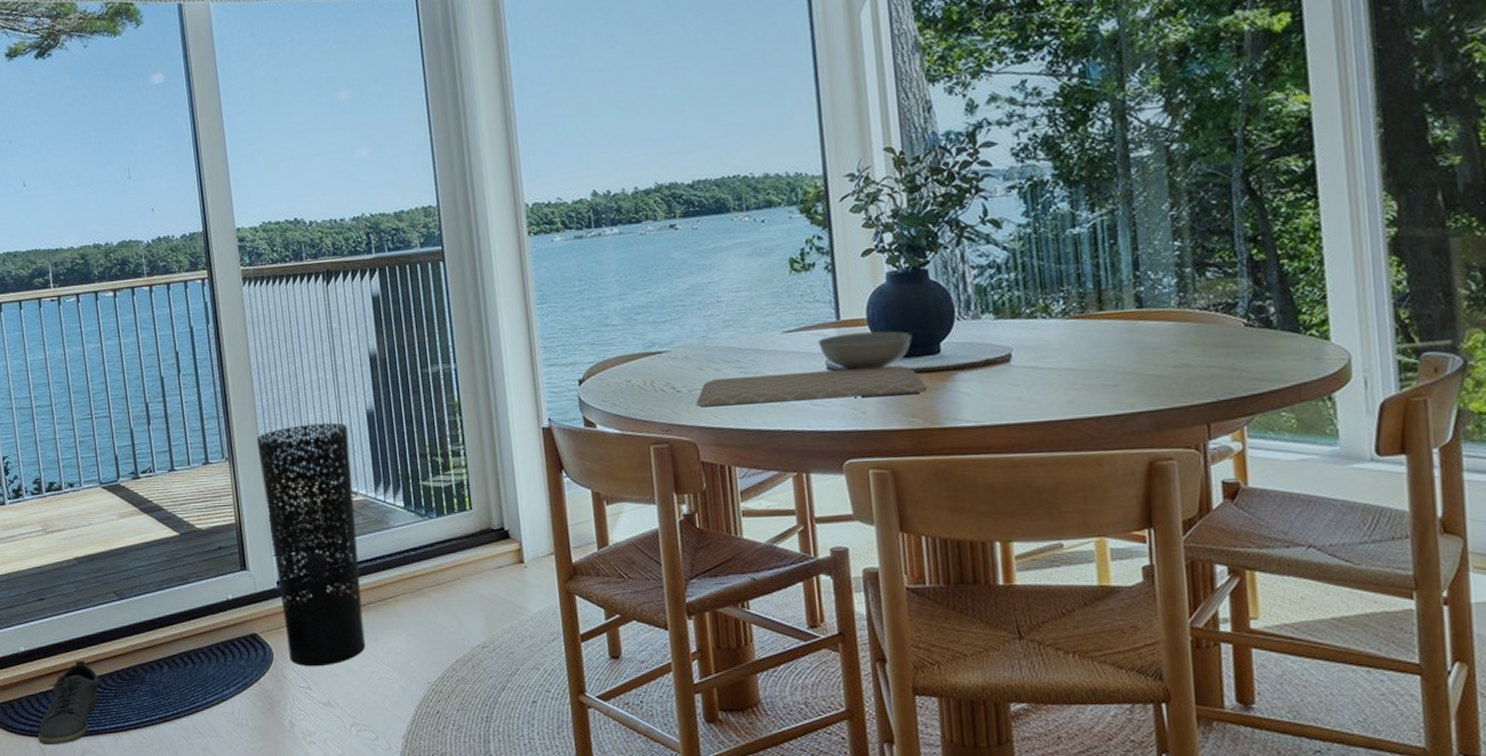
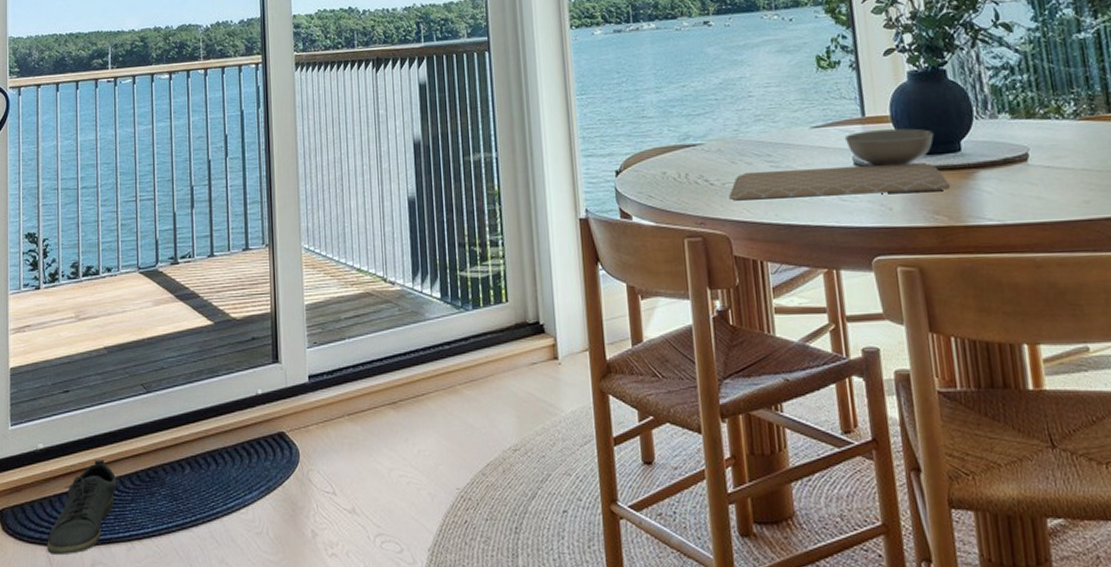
umbrella stand: present [256,422,366,666] -> none [298,209,395,468]

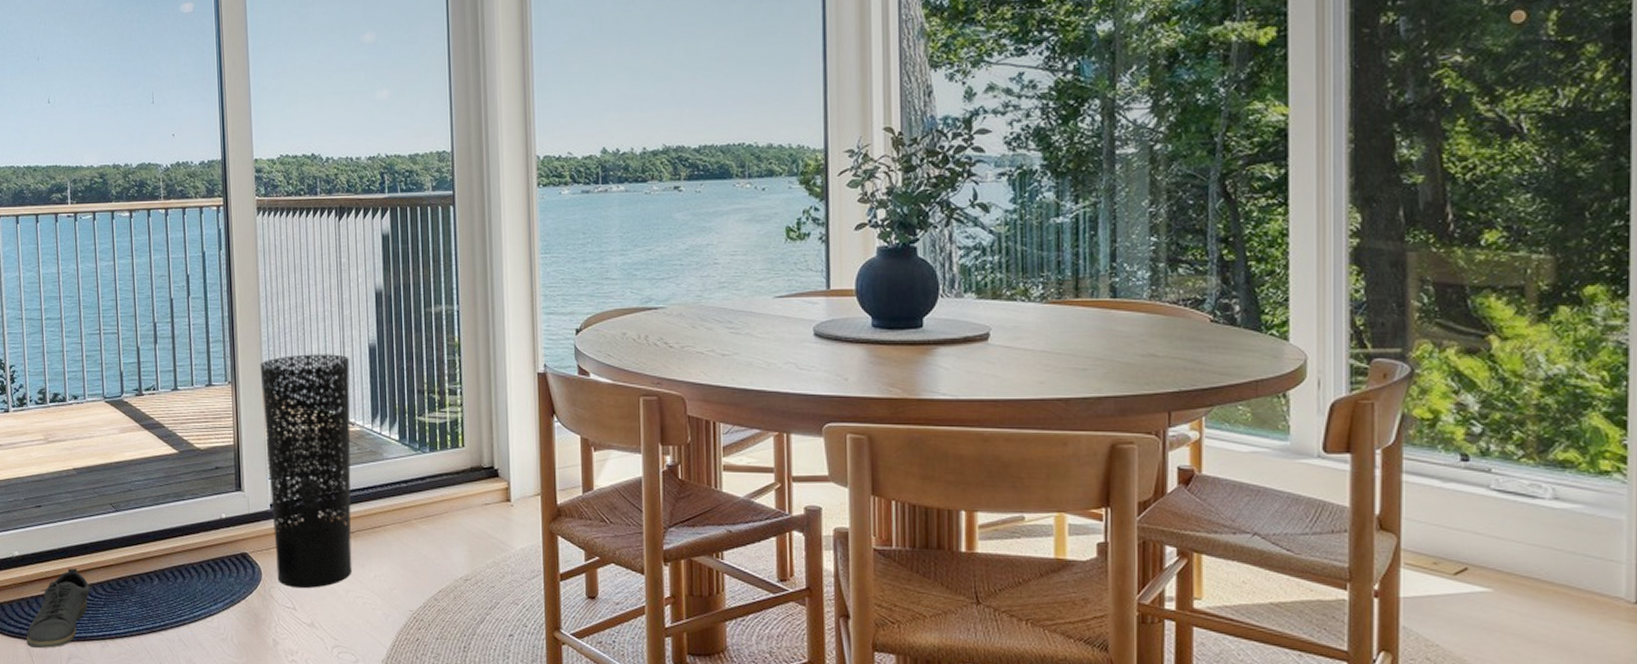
umbrella stand: none [298,209,395,468] -> present [260,354,353,588]
placemat: present [730,163,951,201] -> none [688,336,909,364]
bowl: present [844,128,935,168] -> none [807,303,898,339]

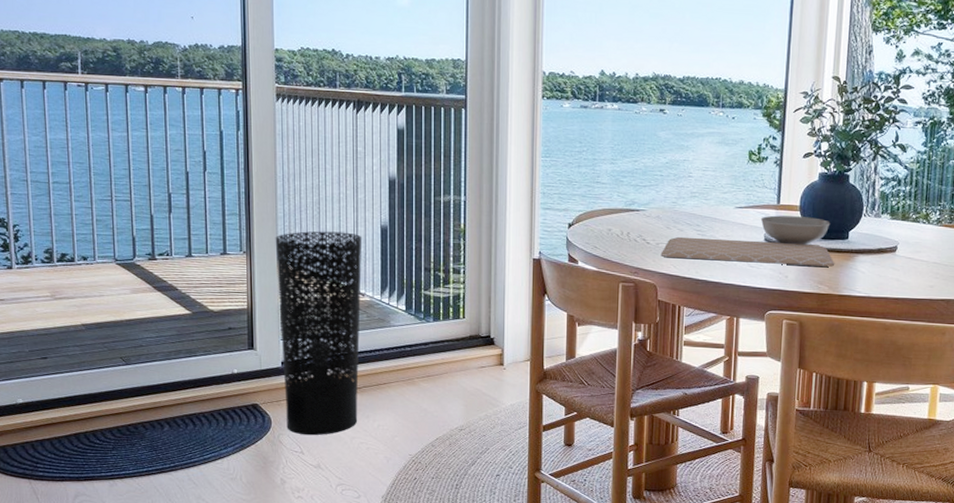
shoe: present [26,568,90,648] -> none [30,415,98,487]
placemat: none [688,336,909,364] -> present [661,236,835,267]
bowl: none [807,303,898,339] -> present [760,215,831,246]

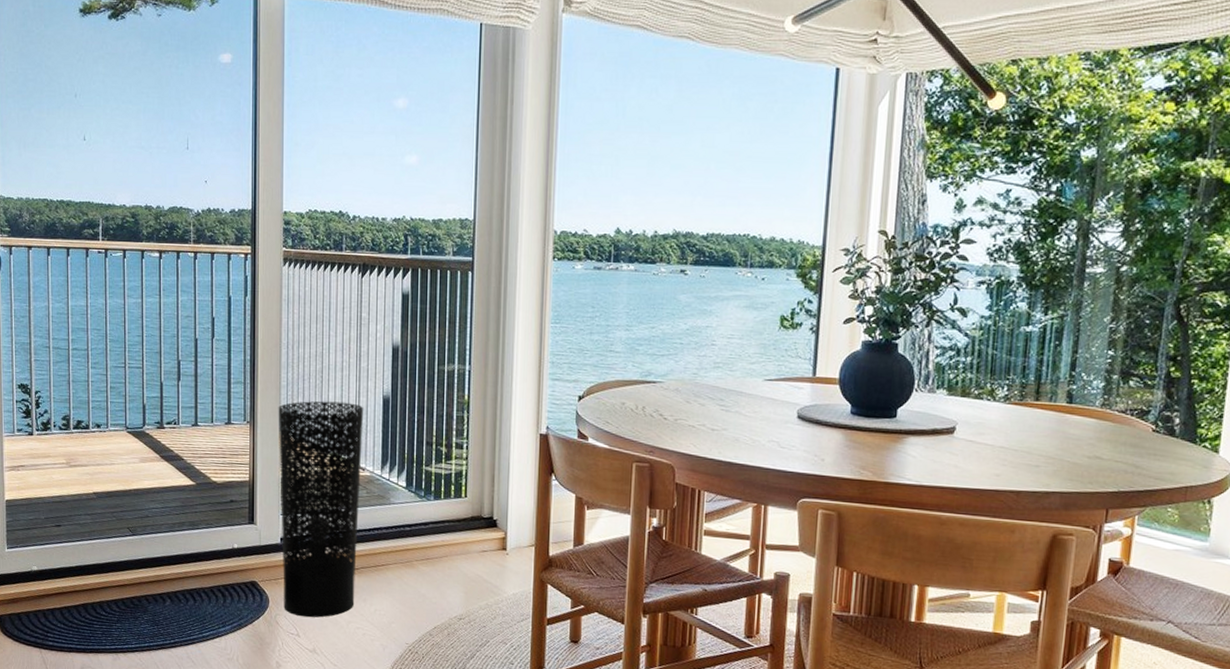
placemat: present [661,236,835,267] -> none [680,412,881,450]
bowl: present [760,215,831,246] -> none [793,389,875,425]

